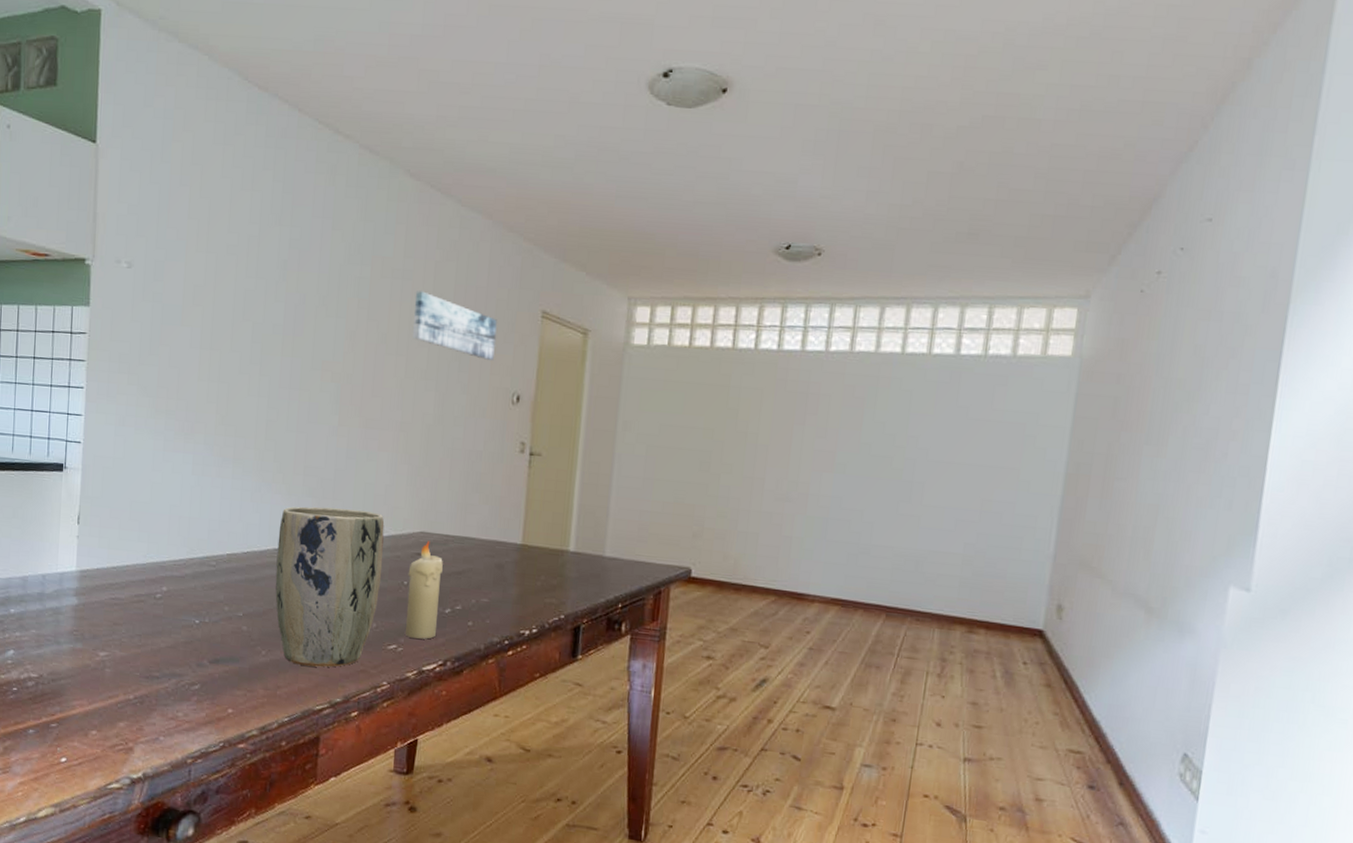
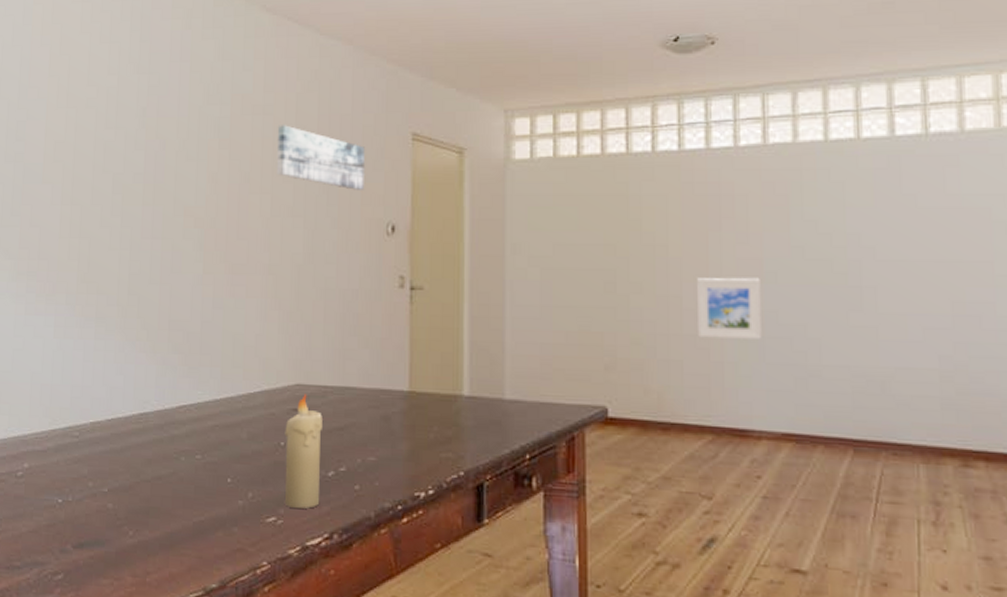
plant pot: present [275,506,385,667] -> none [141,363,257,548]
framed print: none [774,464,832,520] -> present [696,277,762,339]

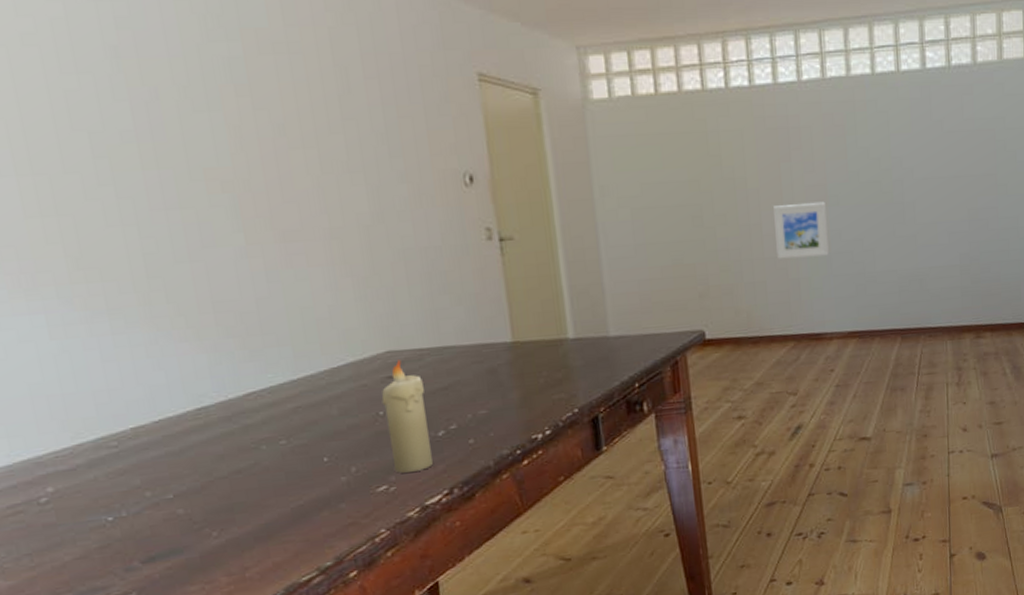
wall art: present [276,125,365,190] -> none [310,66,431,139]

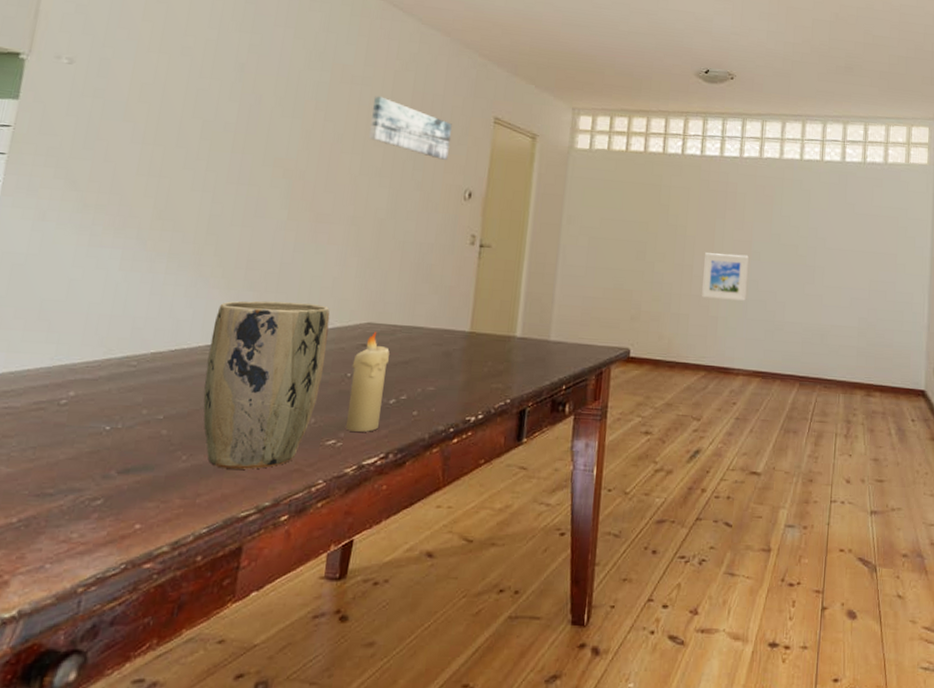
plant pot: none [195,340,352,537] -> present [203,300,330,470]
wall art: none [310,66,431,139] -> present [368,96,452,160]

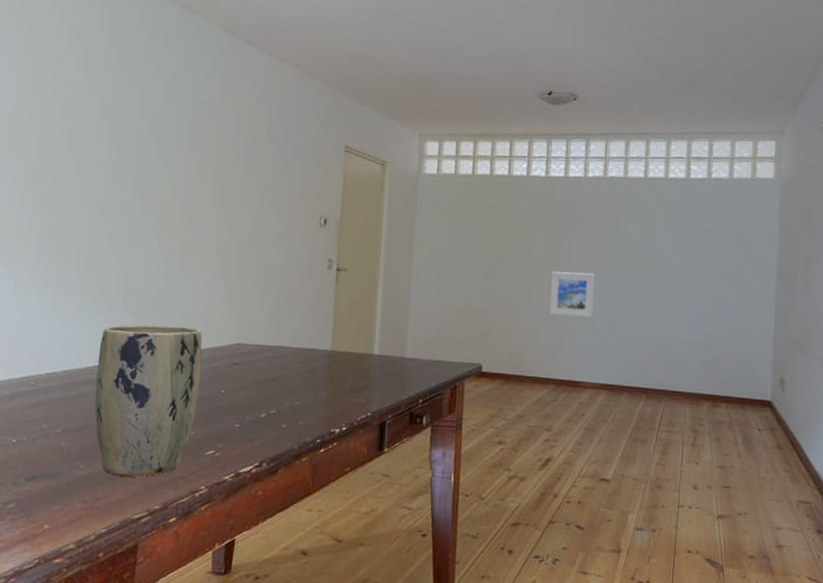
candle: present [345,331,390,432] -> none [222,351,258,443]
wall art: present [368,96,452,160] -> none [228,129,305,189]

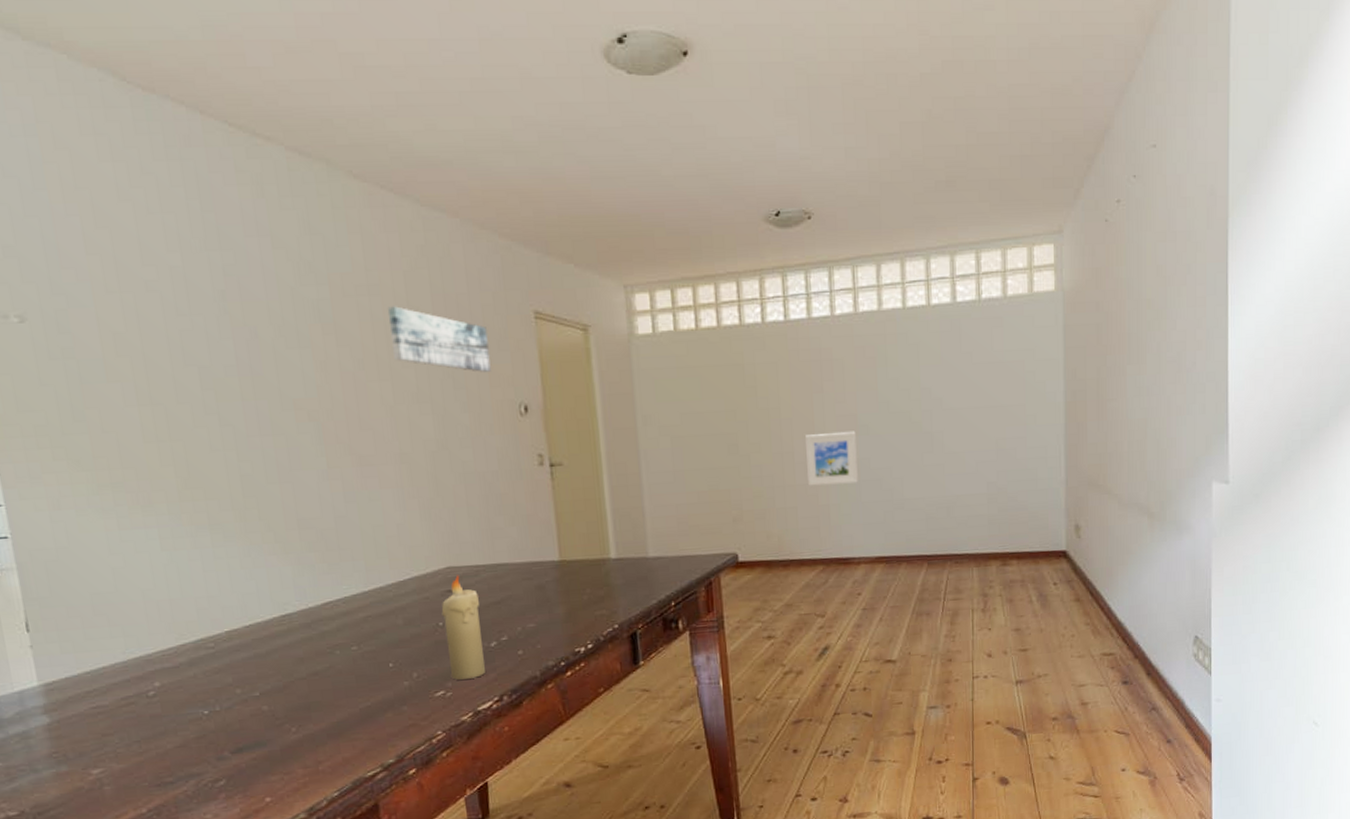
plant pot: present [94,324,203,477] -> none [281,555,414,734]
candle: none [222,351,258,443] -> present [441,575,485,680]
wall art: none [228,129,305,189] -> present [387,306,491,372]

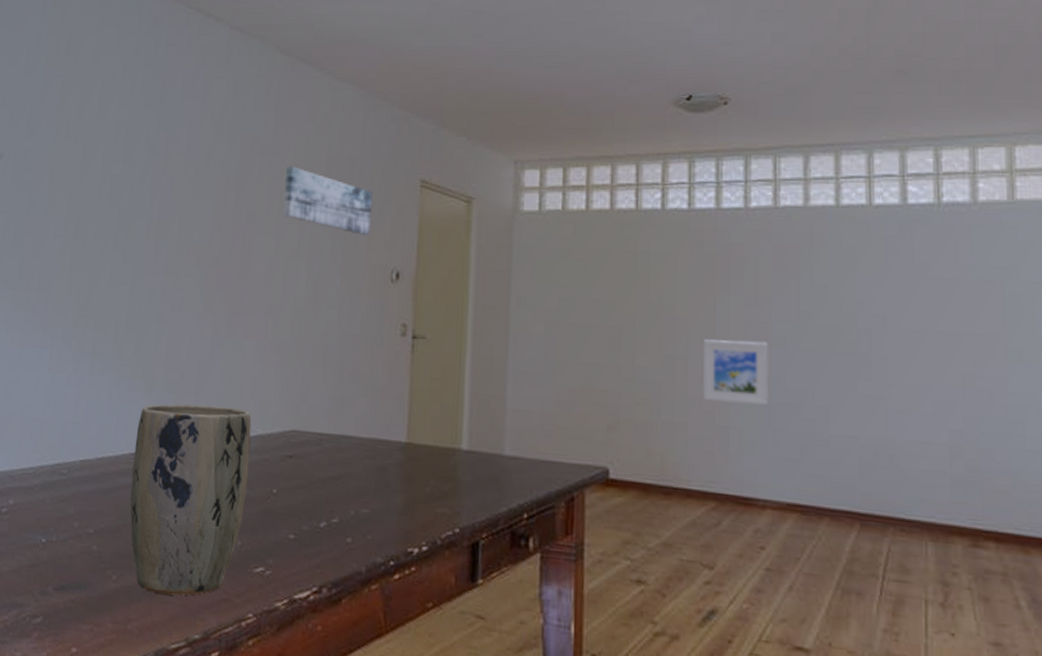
plant pot: none [281,555,414,734] -> present [130,404,252,596]
candle: present [441,575,485,680] -> none [273,440,317,560]

